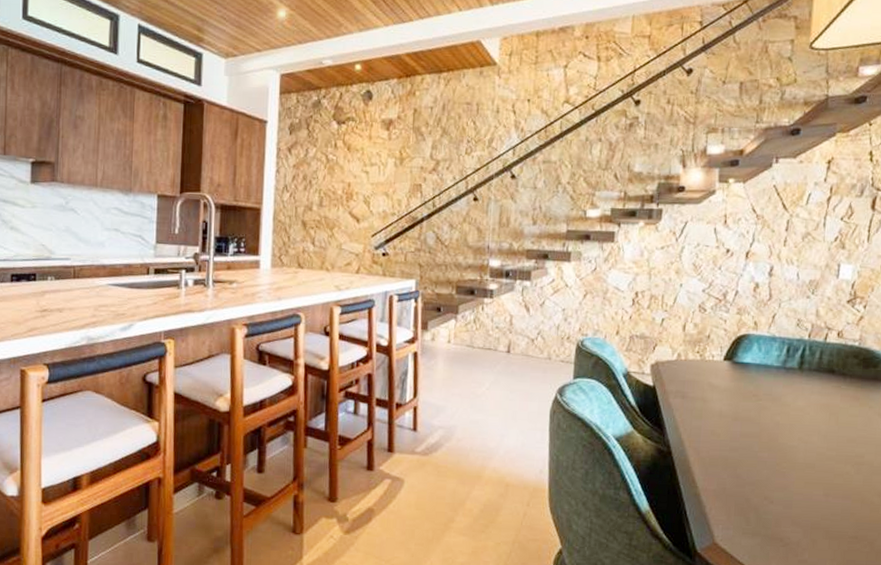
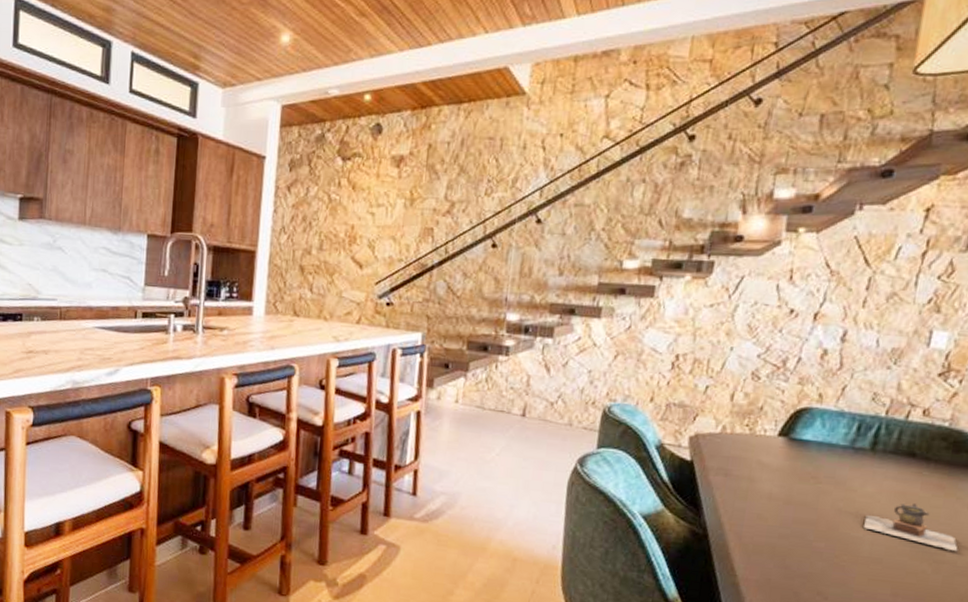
teapot: none [798,414,874,454] -> present [864,503,958,552]

